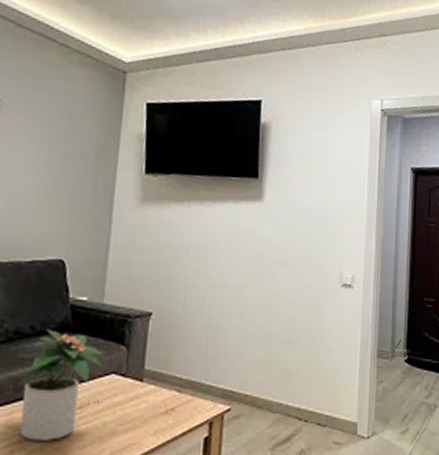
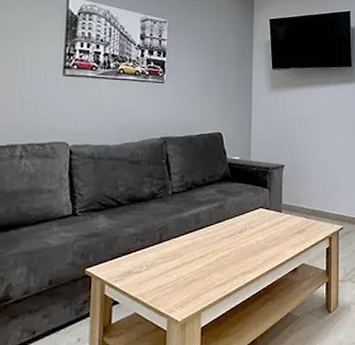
potted plant: present [18,329,104,441] -> none [197,180,255,256]

